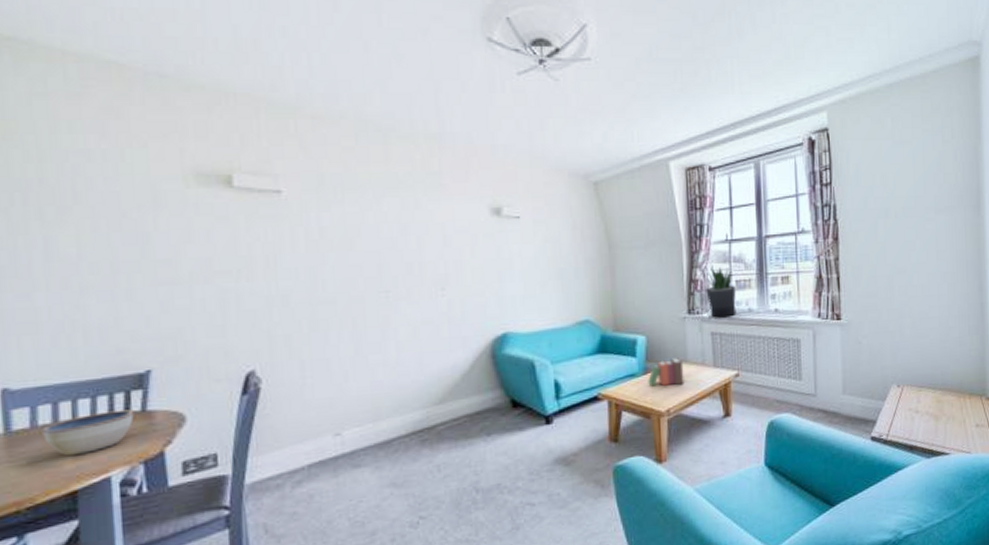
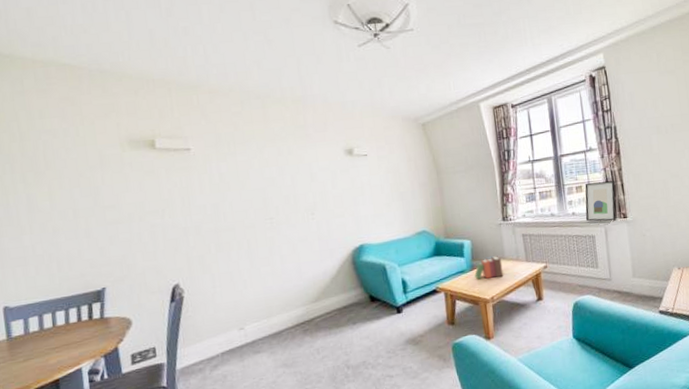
bowl: present [42,409,134,455] -> none [33,317,96,353]
planter: present [706,265,737,318] -> none [516,181,542,223]
picture frame: none [790,272,830,323] -> present [585,181,616,222]

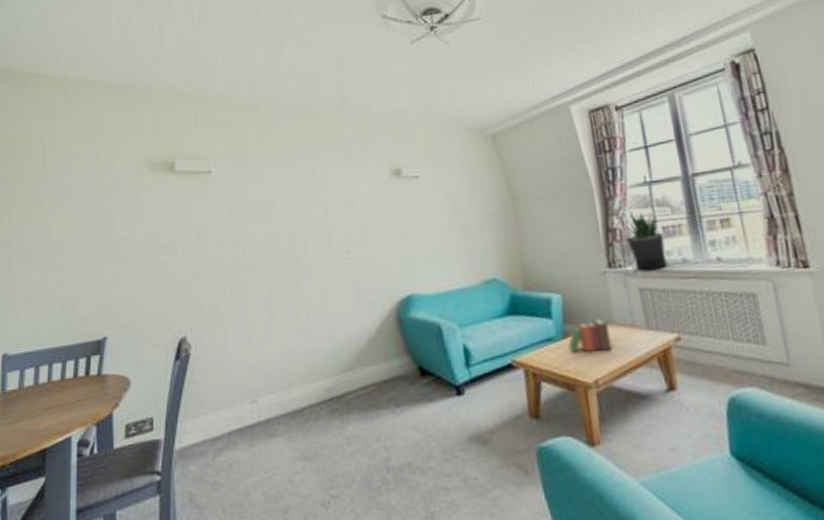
planter: none [516,181,542,223] -> present [626,211,668,271]
picture frame: present [585,181,616,222] -> none [734,211,791,272]

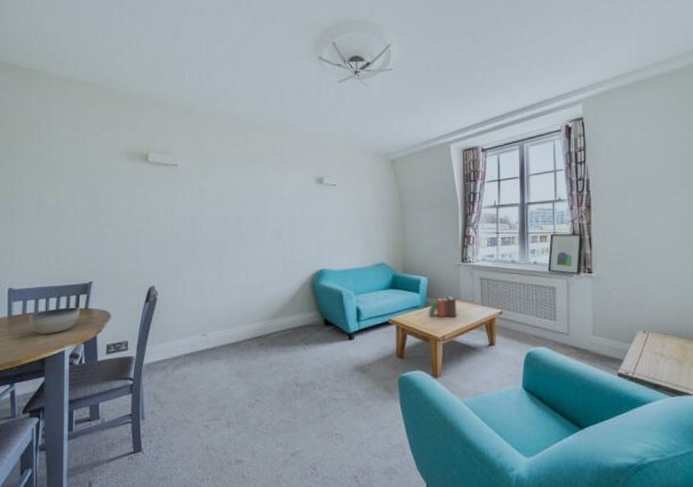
bowl: none [26,373,92,415] -> present [29,307,81,334]
planter: present [626,211,668,271] -> none [477,225,502,266]
picture frame: none [734,211,791,272] -> present [547,234,583,275]

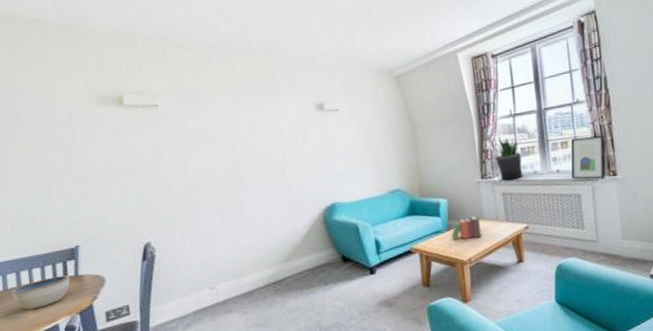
planter: none [477,225,502,266] -> present [495,137,523,181]

